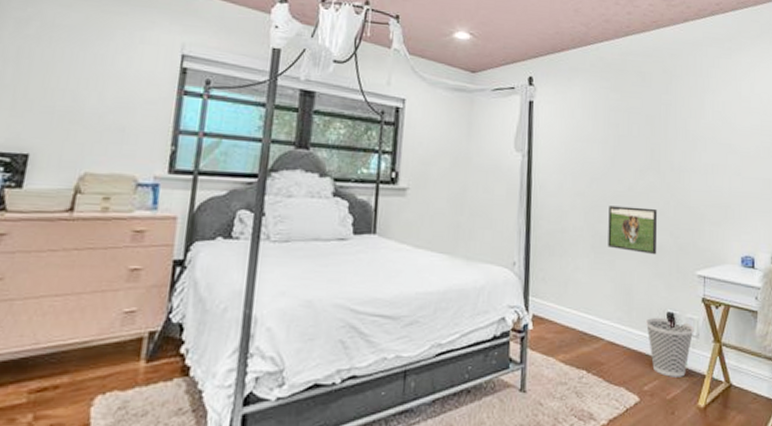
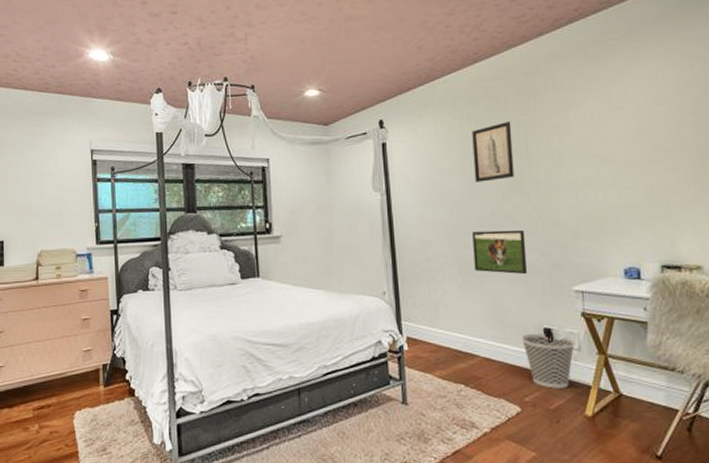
wall art: none [616,98,654,156] -> present [472,120,515,182]

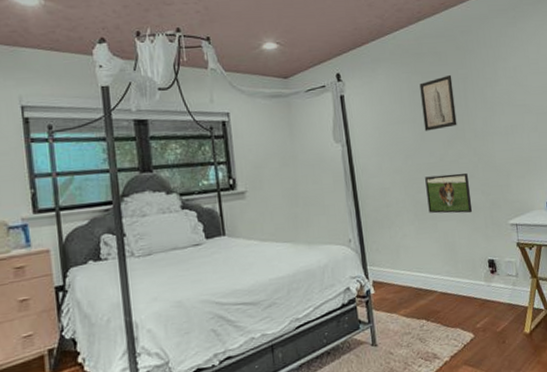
wastebasket: present [521,333,575,389] -> none [470,264,514,313]

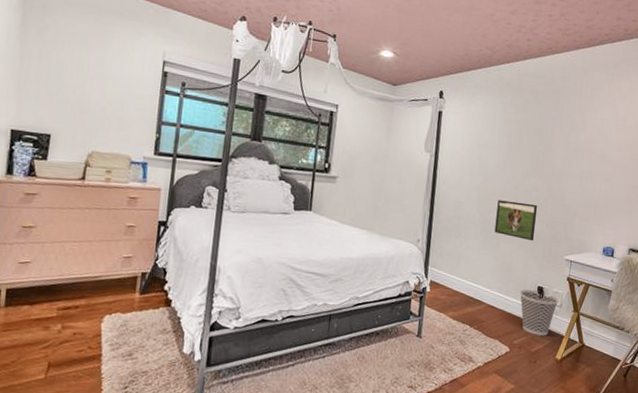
wall art: present [419,74,457,131] -> none [507,113,543,161]
wastebasket: none [470,264,514,313] -> present [519,289,559,336]

